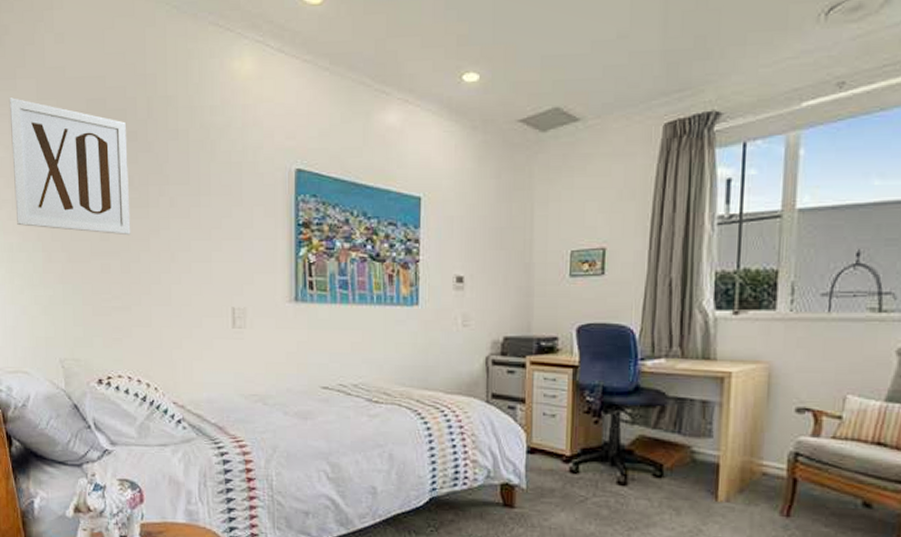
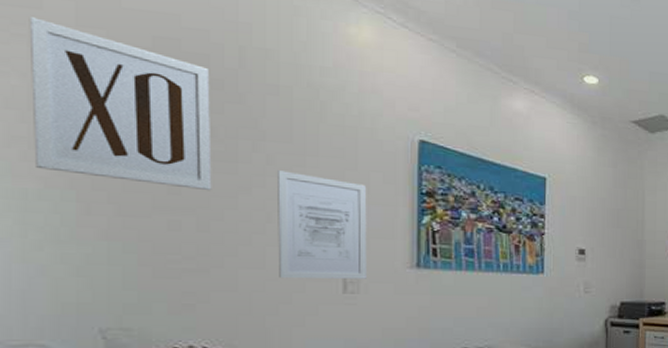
wall art: none [179,212,252,315] -> present [278,170,367,279]

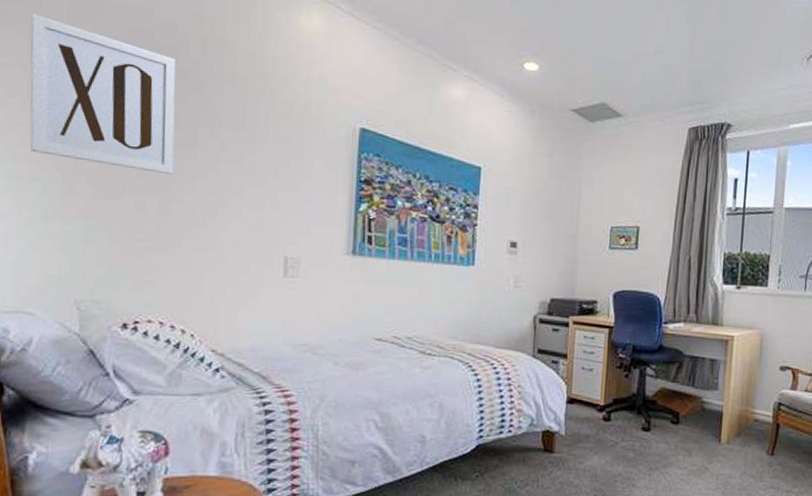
wall art: present [278,170,367,279] -> none [228,156,310,264]

